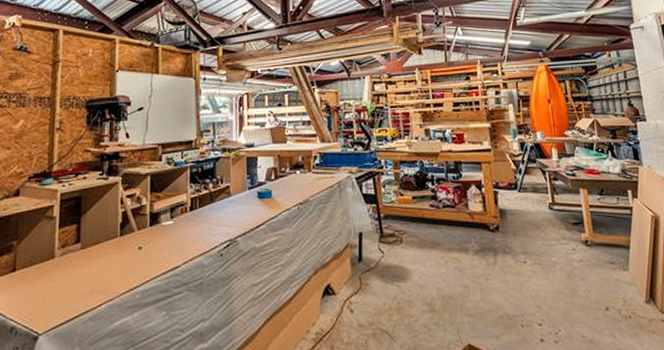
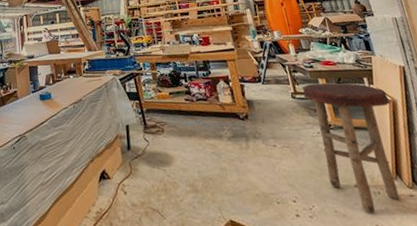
stool: none [561,193,653,339] -> present [301,82,400,213]

